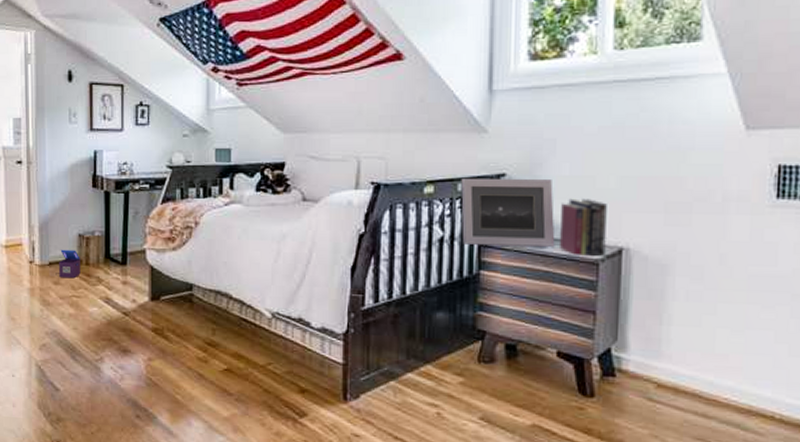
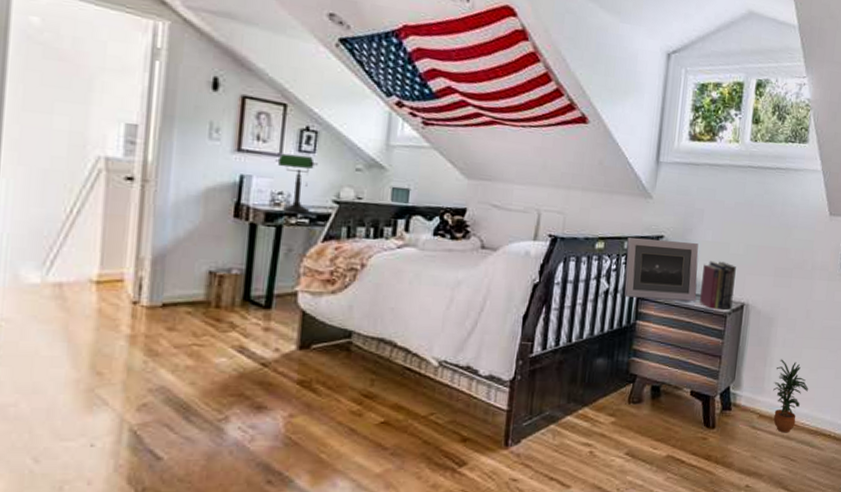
toy box: present [55,249,81,279] -> none [171,288,209,324]
desk lamp: none [119,128,152,180] -> present [275,153,318,214]
potted plant: none [676,316,731,410] -> present [773,359,808,433]

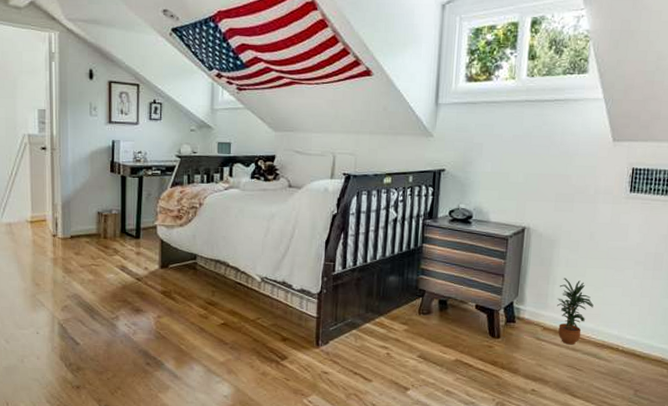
desk lamp: present [275,153,318,214] -> none [134,122,164,167]
picture frame: present [624,237,699,301] -> none [410,171,479,226]
books: present [699,260,736,310] -> none [480,189,516,233]

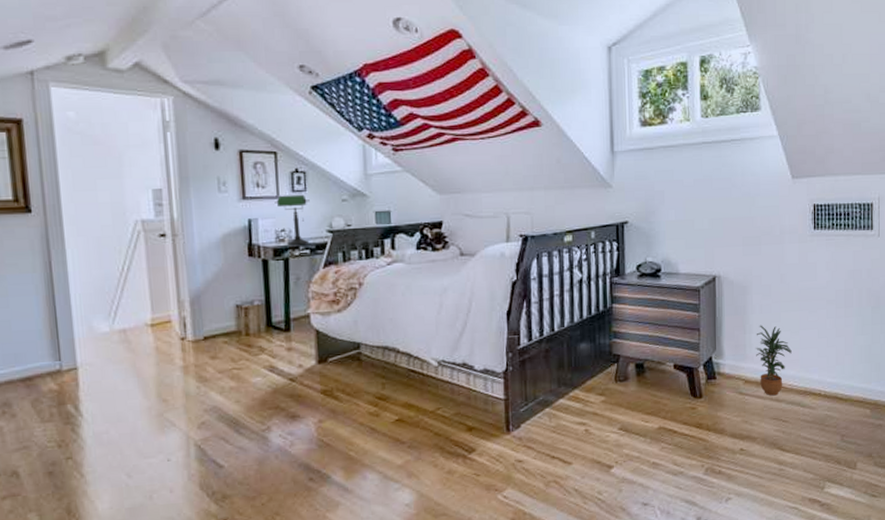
desk lamp: none [134,122,164,167] -> present [274,194,310,247]

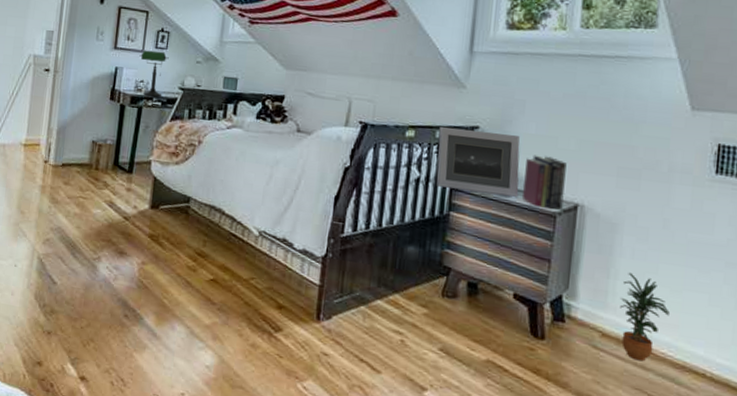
picture frame: none [594,224,668,283] -> present [436,126,520,197]
books: none [670,238,704,285] -> present [521,155,567,210]

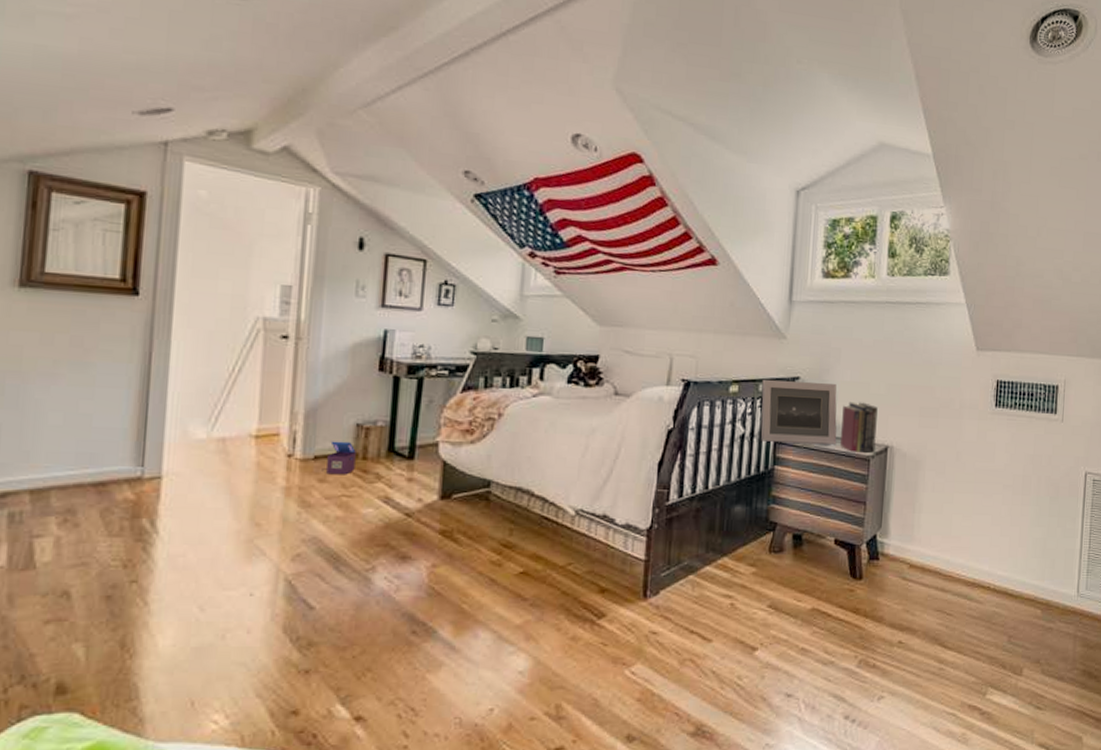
toy box: none [67,153,91,181] -> present [322,441,356,475]
desk lamp: present [139,50,169,98] -> none [416,307,456,366]
potted plant: present [620,272,670,362] -> none [924,505,962,585]

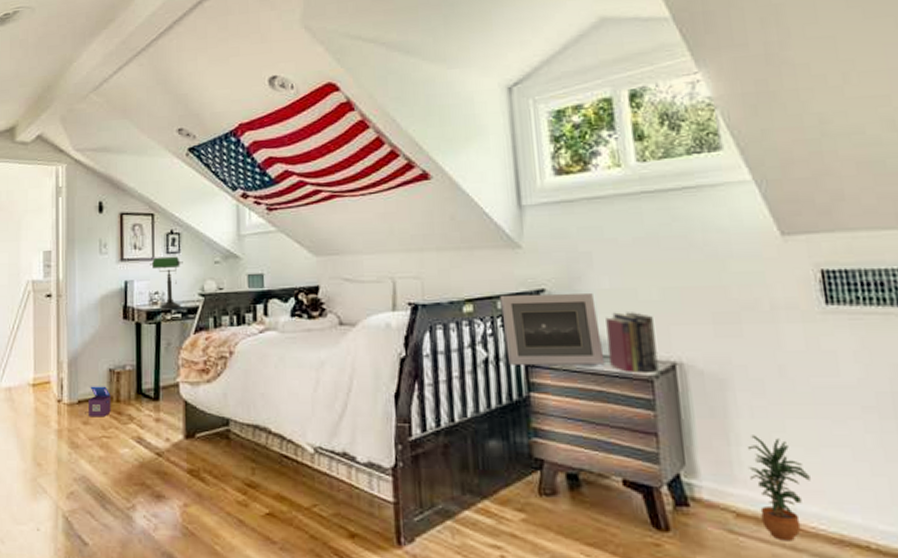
desk lamp: none [416,307,456,366] -> present [150,256,183,310]
potted plant: none [924,505,962,585] -> present [748,435,810,542]

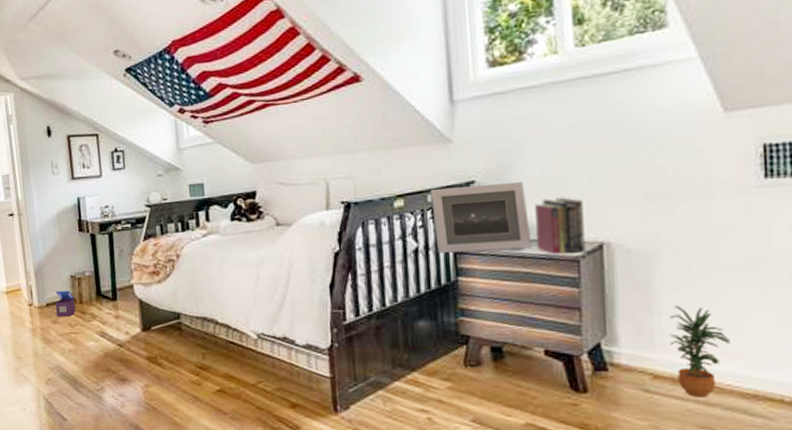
desk lamp: present [150,256,183,310] -> none [98,172,130,221]

